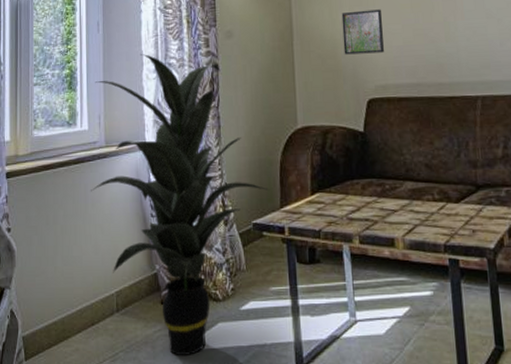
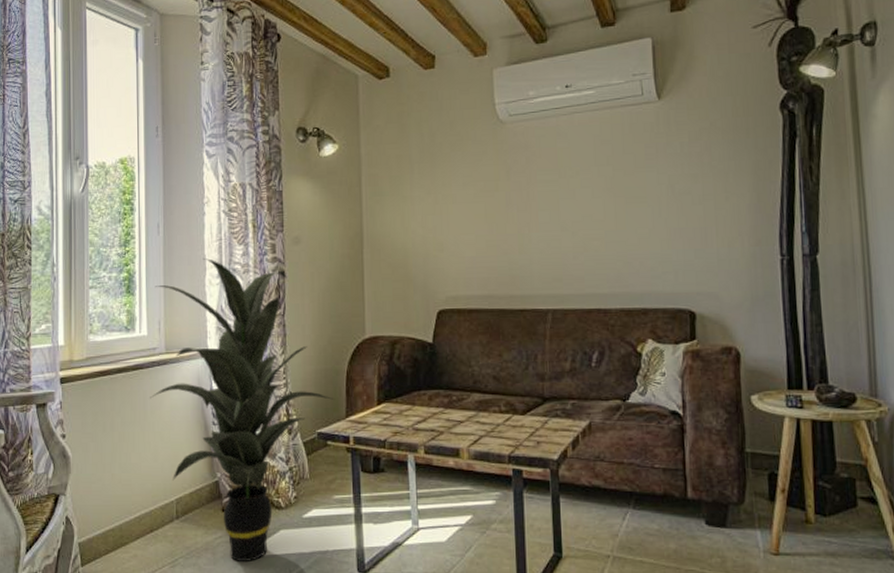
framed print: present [341,9,384,55] -> none [414,219,456,265]

